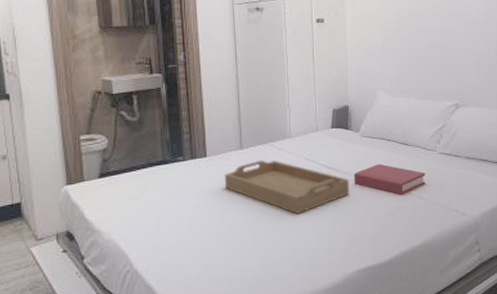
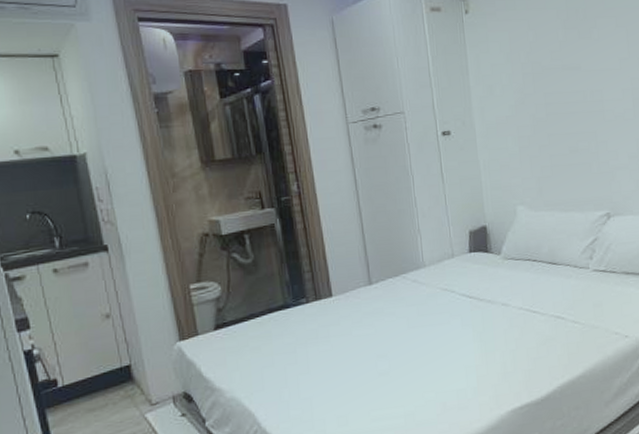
serving tray: present [224,160,350,215] -> none [354,294,496,353]
hardback book: present [354,163,426,196] -> none [499,287,581,322]

